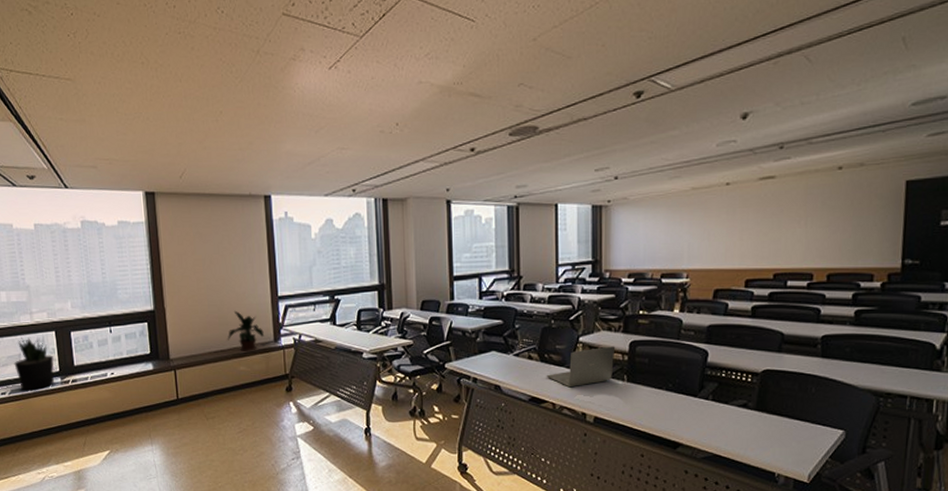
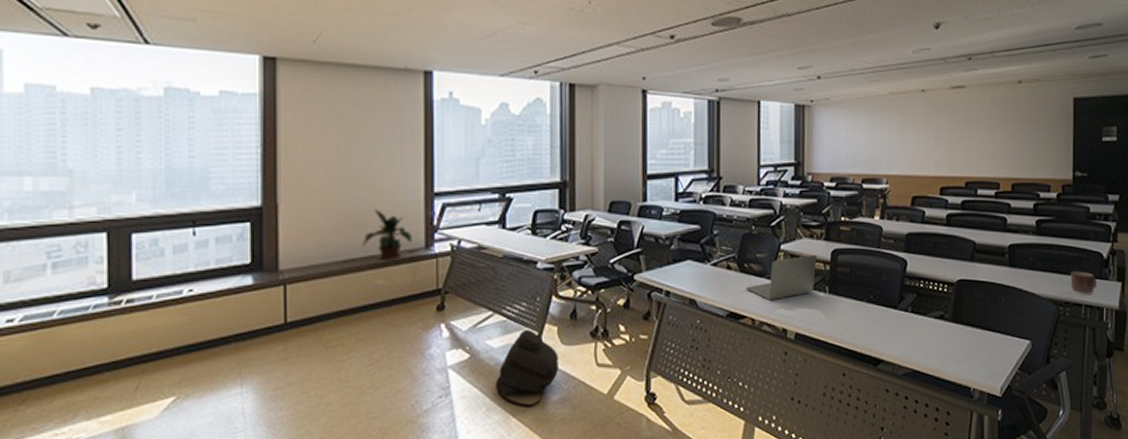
planter: present [14,337,55,391] -> none [33,241,100,316]
backpack: none [334,408,384,472] -> present [495,329,559,409]
mug: none [894,362,927,387] -> present [1070,271,1097,295]

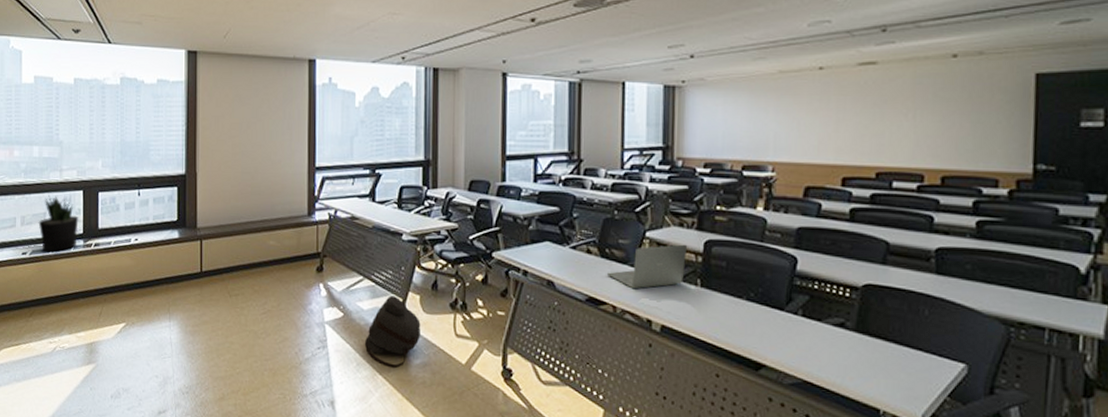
planter: none [33,241,100,316] -> present [38,195,79,253]
potted plant: present [361,208,412,260] -> none [258,179,297,225]
mug: present [1070,271,1097,295] -> none [1027,286,1069,317]

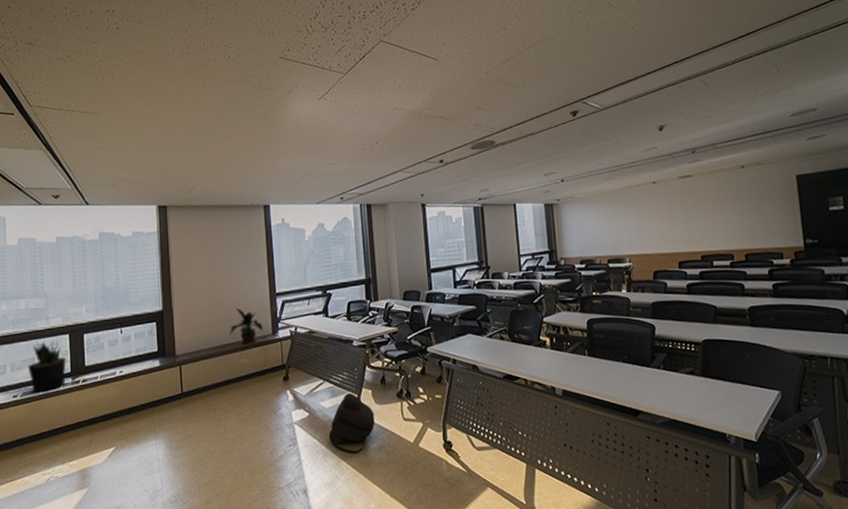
potted plant: none [258,179,297,225] -> present [229,307,263,345]
laptop: present [606,244,688,289] -> none [517,324,576,364]

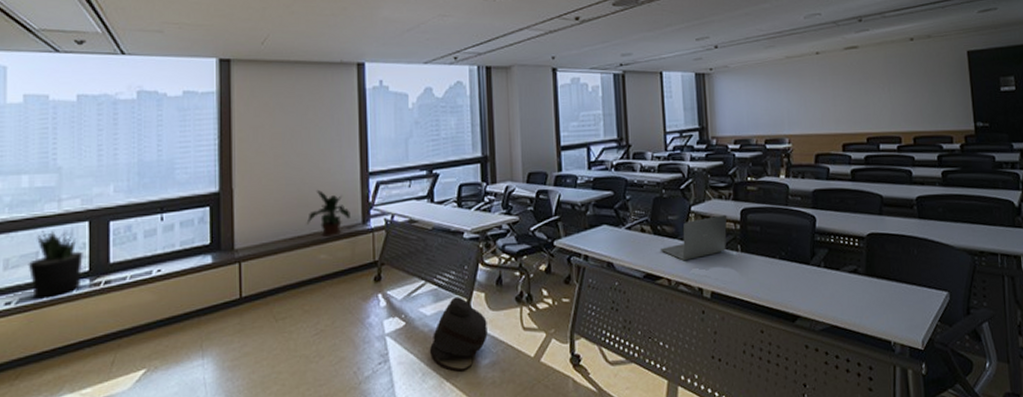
laptop: none [517,324,576,364] -> present [660,214,728,261]

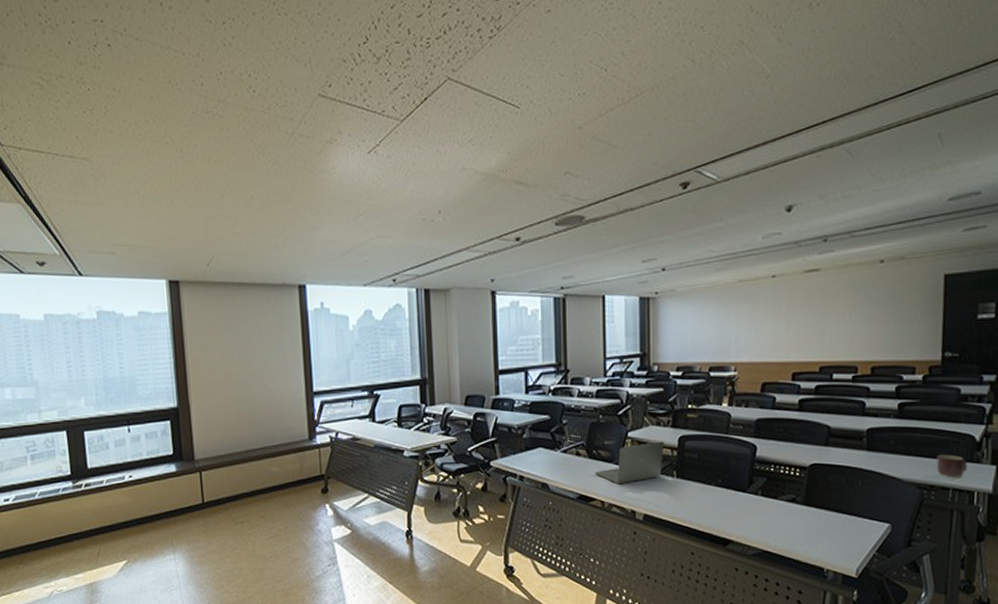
planter: present [28,230,83,299] -> none [19,438,66,497]
potted plant: present [306,189,350,237] -> none [257,407,298,451]
backpack: present [429,297,488,373] -> none [373,510,427,577]
mug: none [982,220,1011,244] -> present [936,454,968,479]

